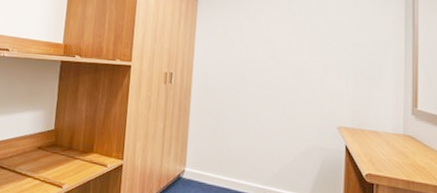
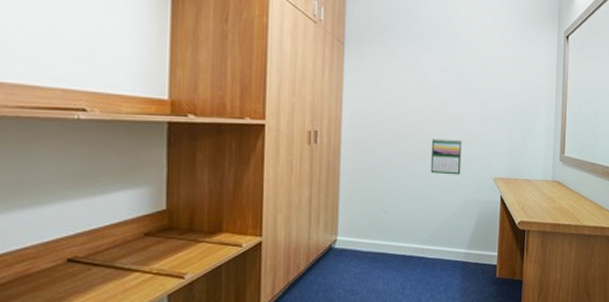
calendar: none [273,85,304,121] -> present [430,138,462,175]

